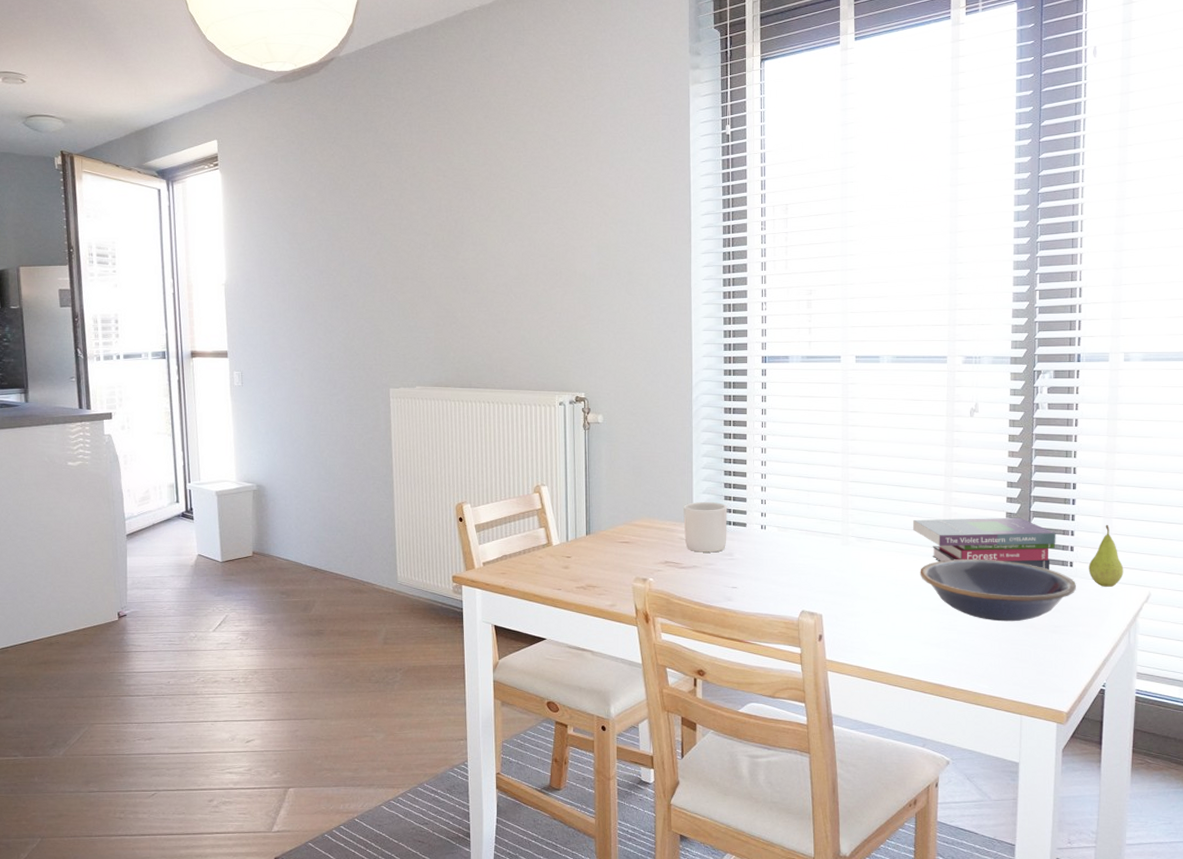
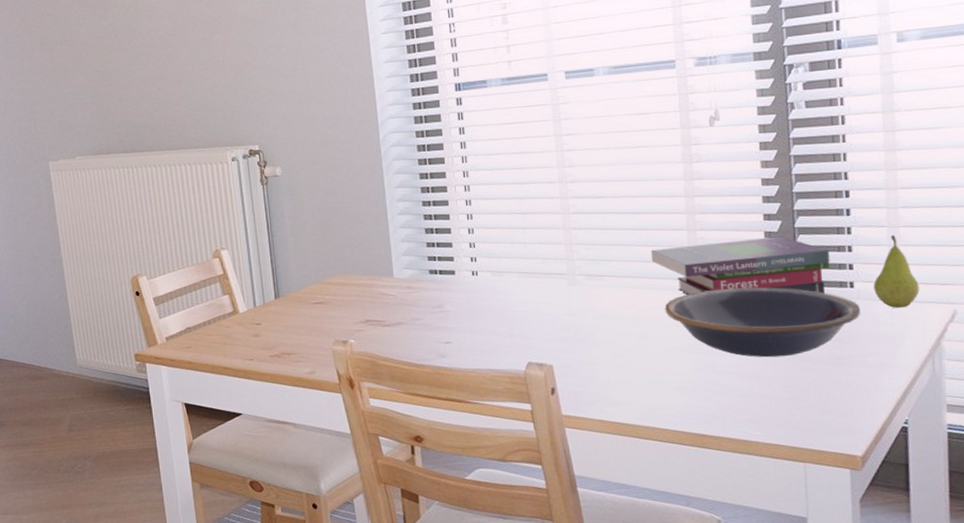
mug: present [683,502,727,553] -> none [381,250,434,307]

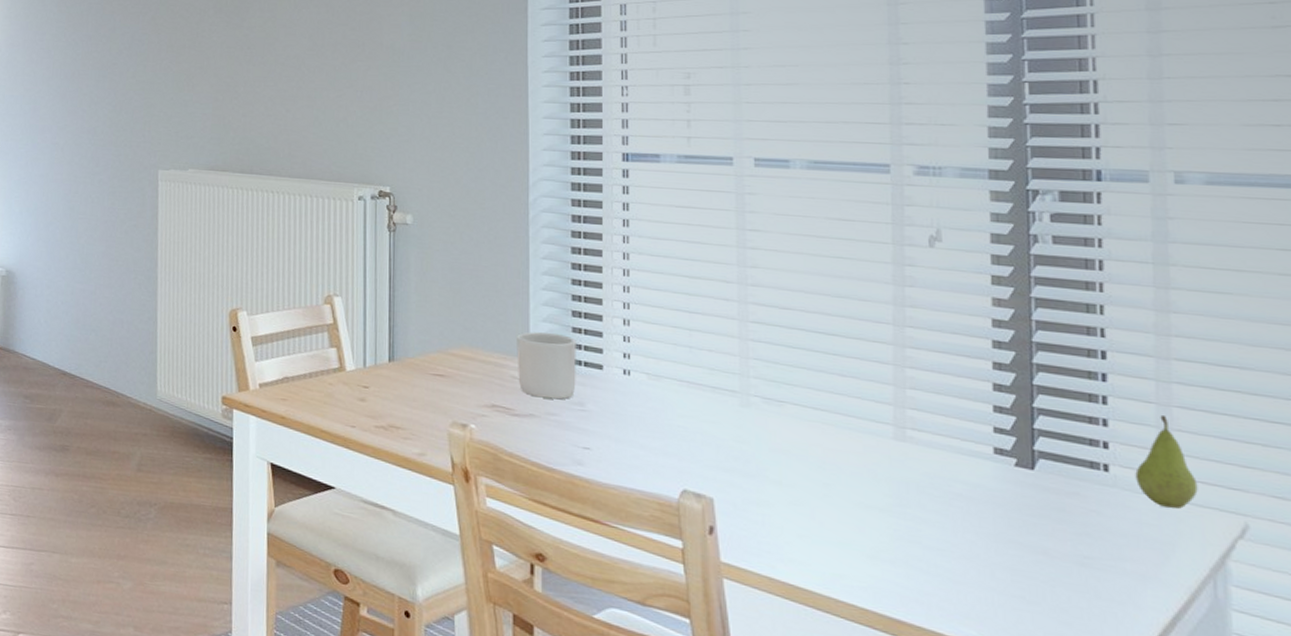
mug: none [381,250,434,307] -> present [517,331,576,400]
books: present [650,236,830,295] -> none [845,380,1078,472]
bowl: present [665,287,860,358] -> none [859,441,1117,543]

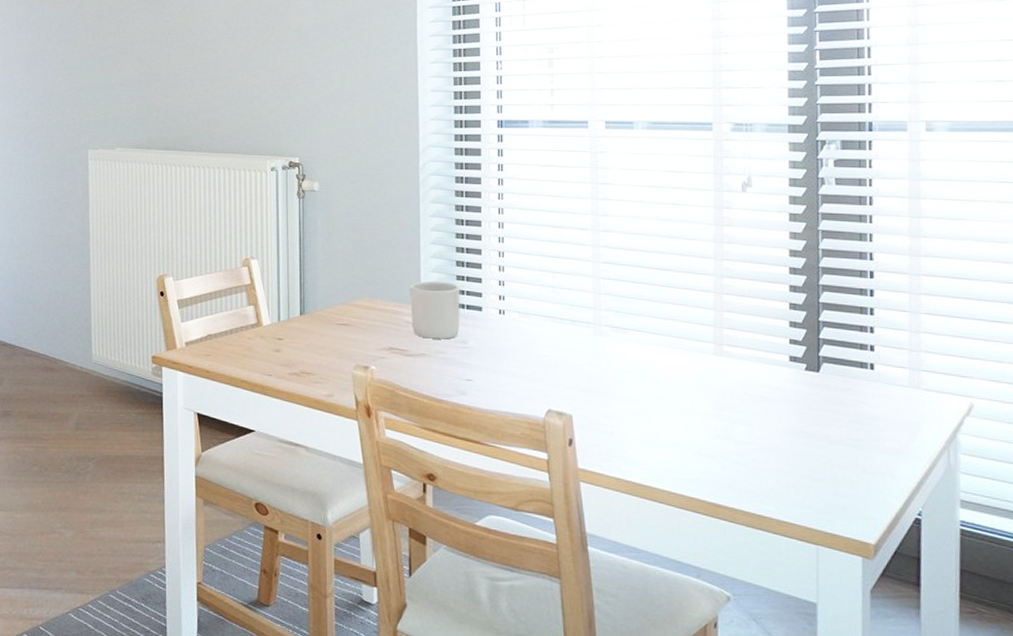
fruit: present [1135,414,1198,510] -> none [893,320,938,396]

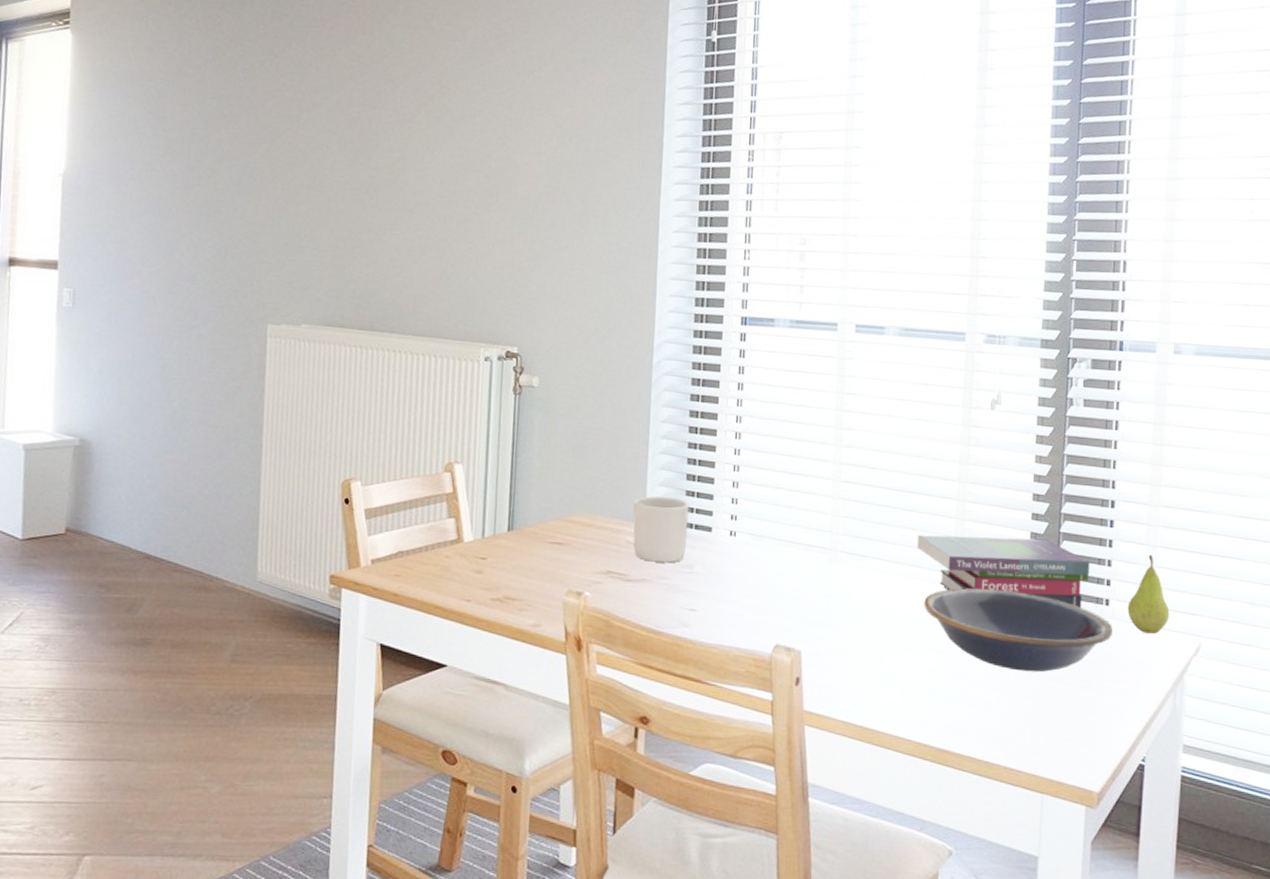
books: none [677,308,852,372] -> present [916,534,1090,608]
bowl: none [687,355,879,433] -> present [923,587,1112,673]
fruit: none [893,320,938,396] -> present [1127,554,1170,635]

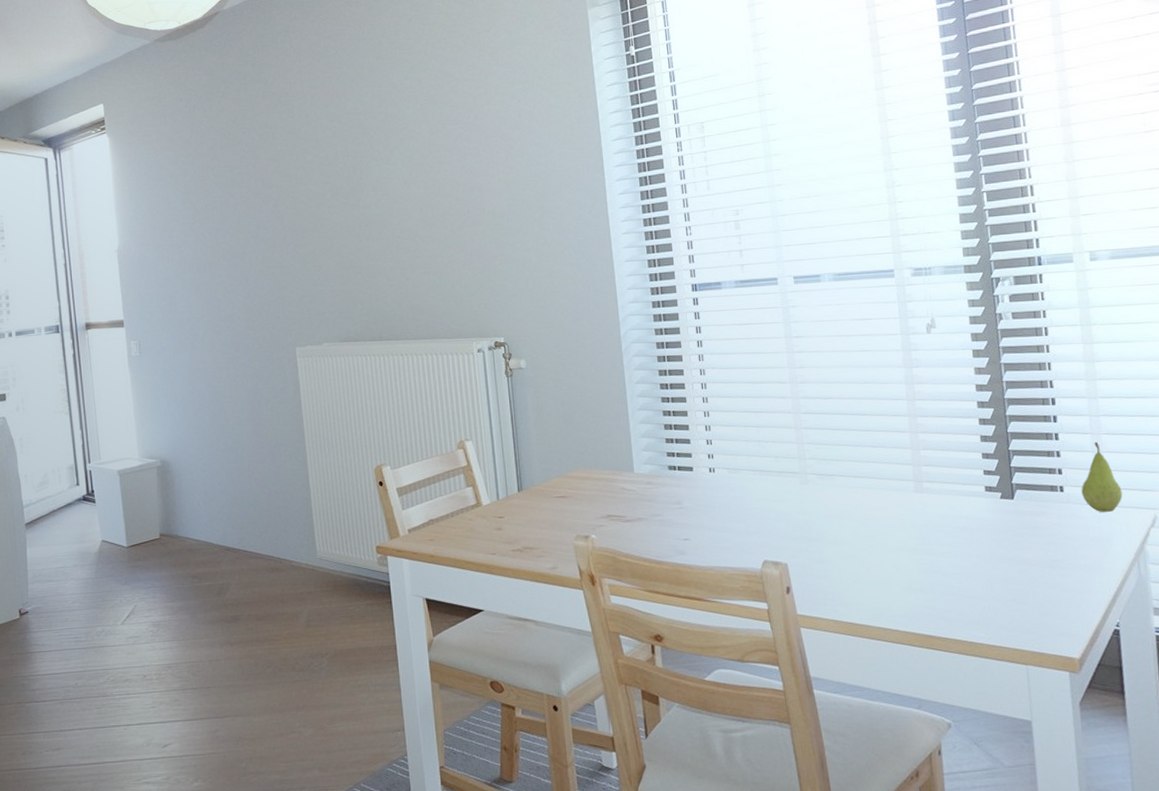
mug: present [633,496,689,563] -> none [622,446,673,503]
books: present [916,534,1090,608] -> none [876,440,1041,497]
bowl: present [923,587,1112,673] -> none [891,489,1071,559]

